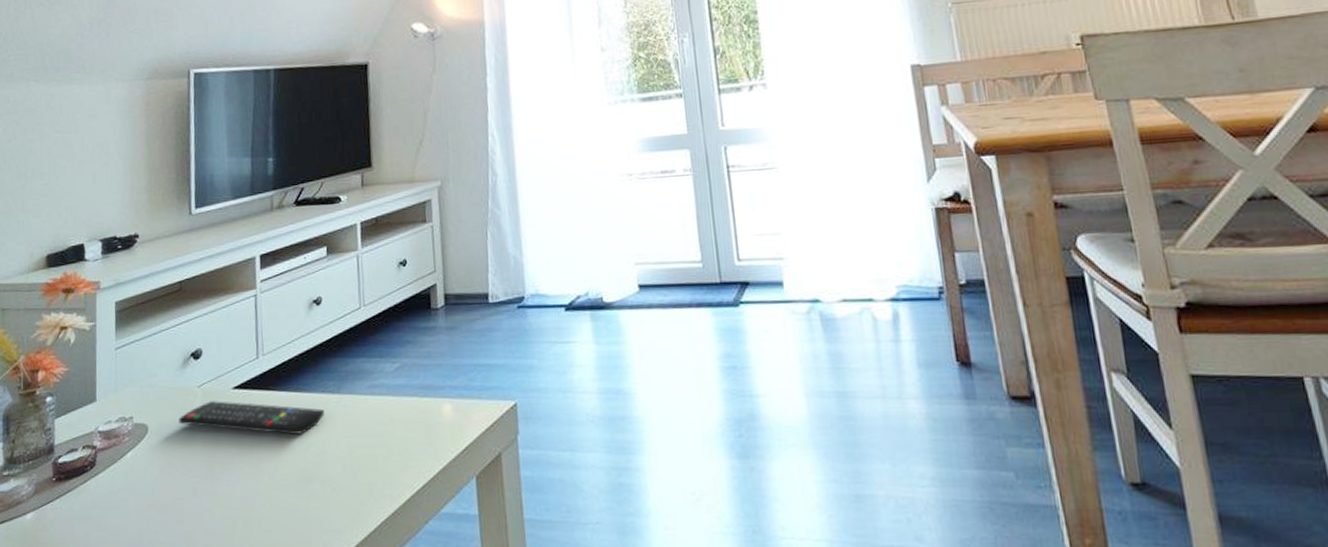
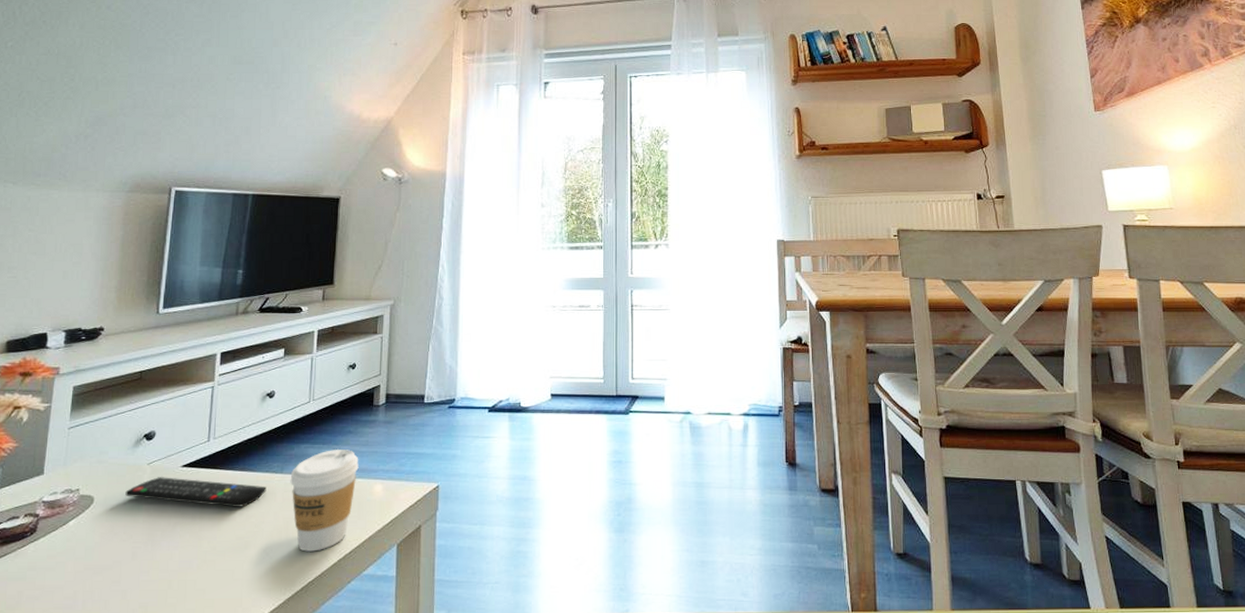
coffee cup: none [349,362,423,486] -> present [290,448,359,552]

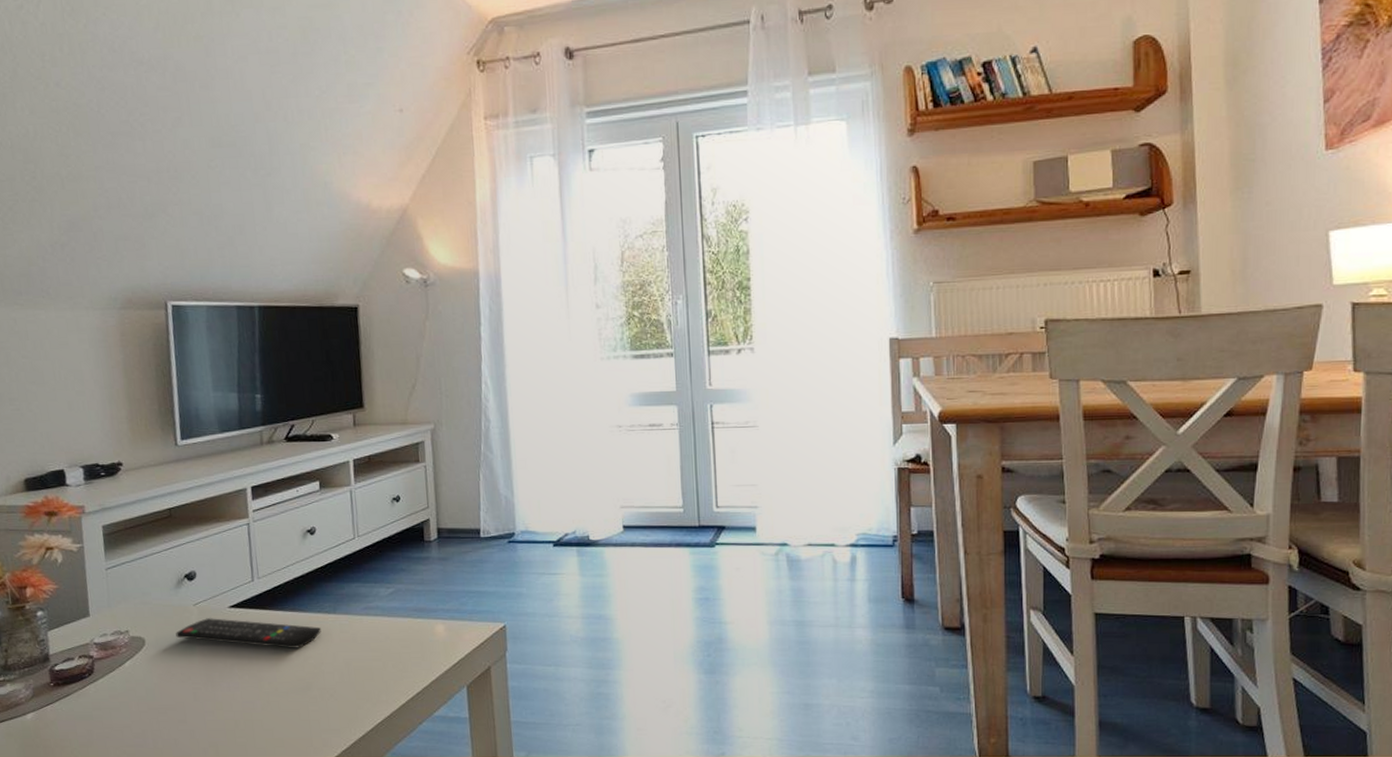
coffee cup: present [290,448,359,552] -> none [344,587,417,693]

